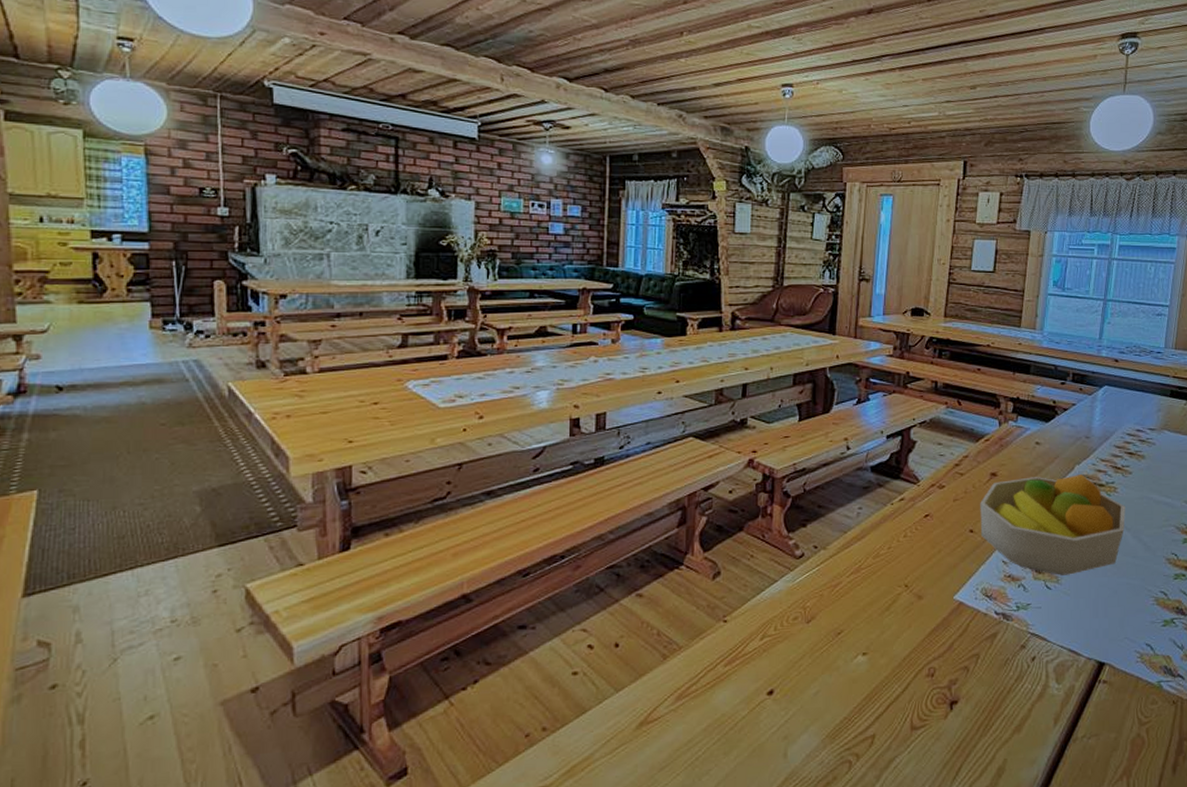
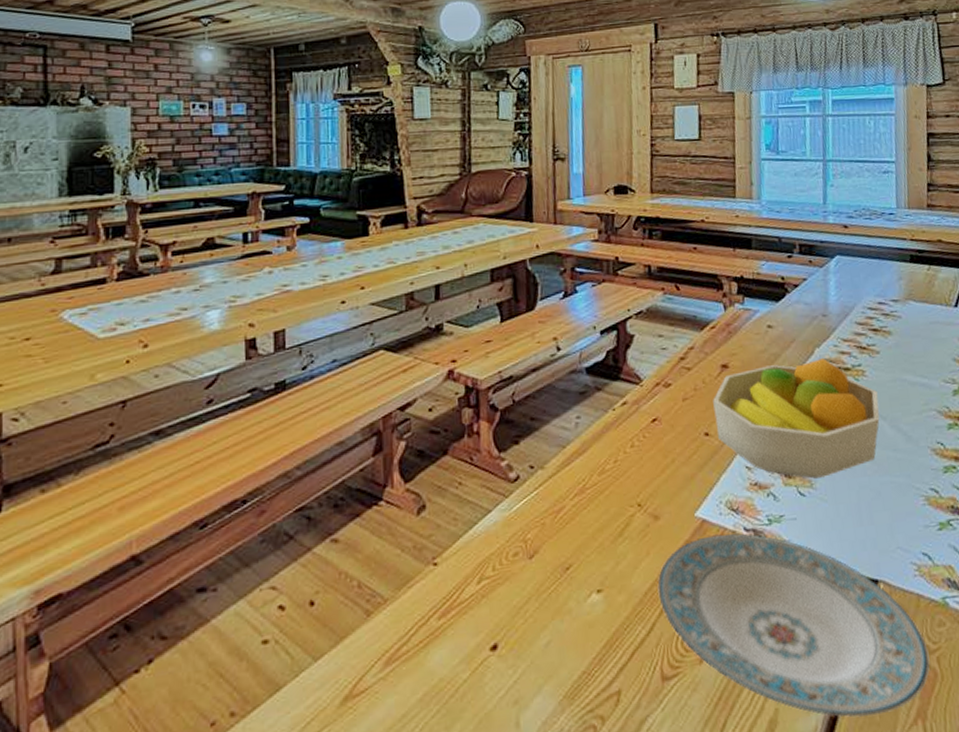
plate: none [915,615,1140,772] -> present [657,533,930,718]

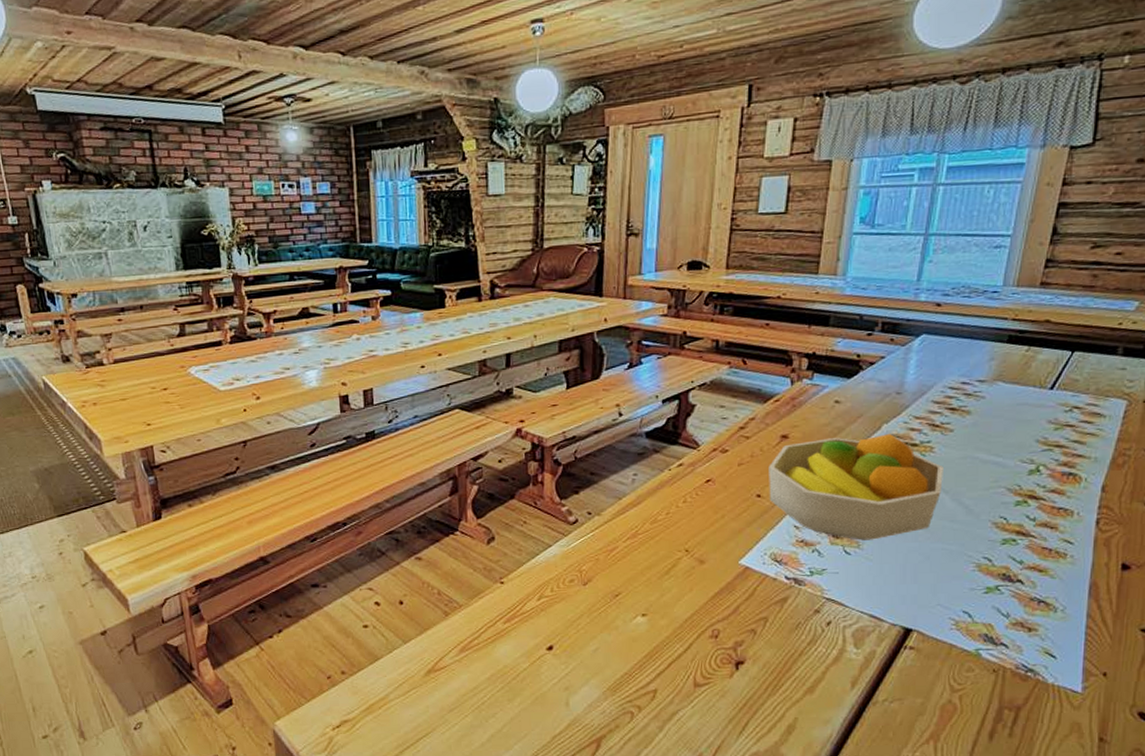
plate: present [657,533,930,718] -> none [697,580,952,733]

